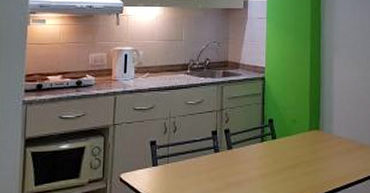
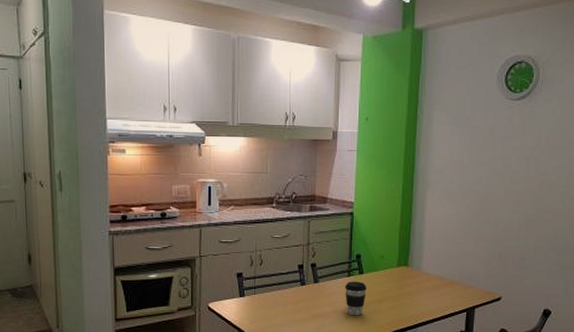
coffee cup: none [259,147,280,184] -> present [345,281,367,316]

